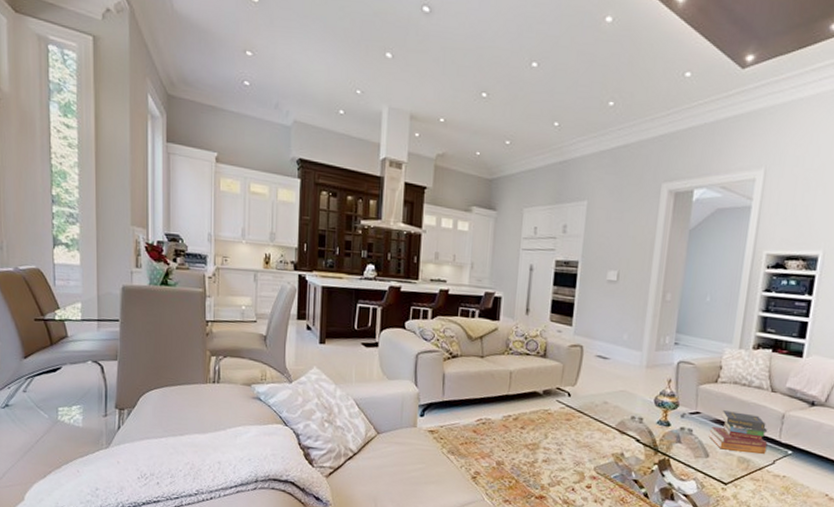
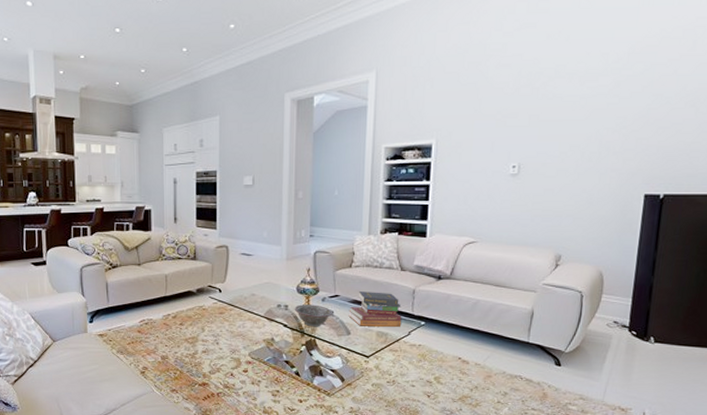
decorative bowl: none [649,418,693,446] -> present [294,304,334,327]

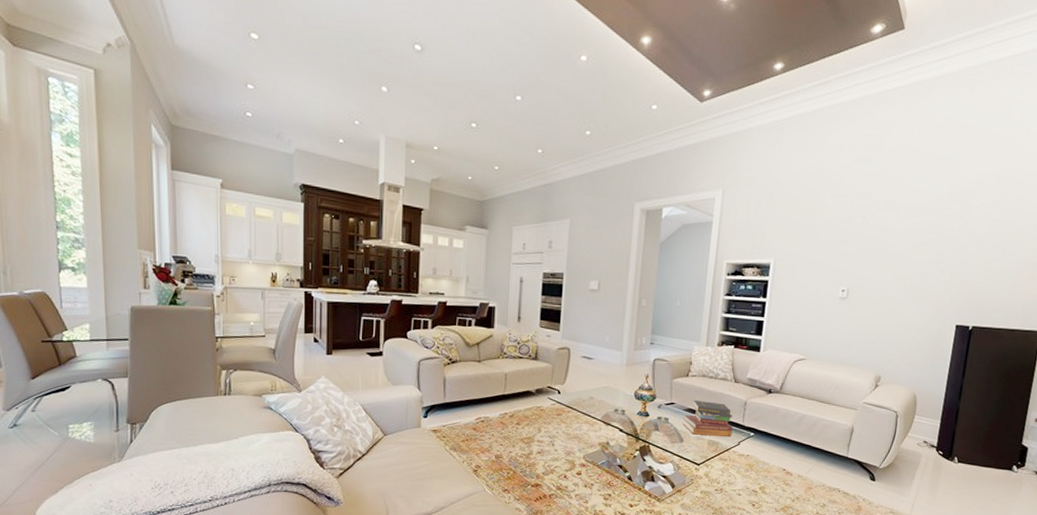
decorative bowl: present [294,304,334,327] -> none [630,410,668,433]

